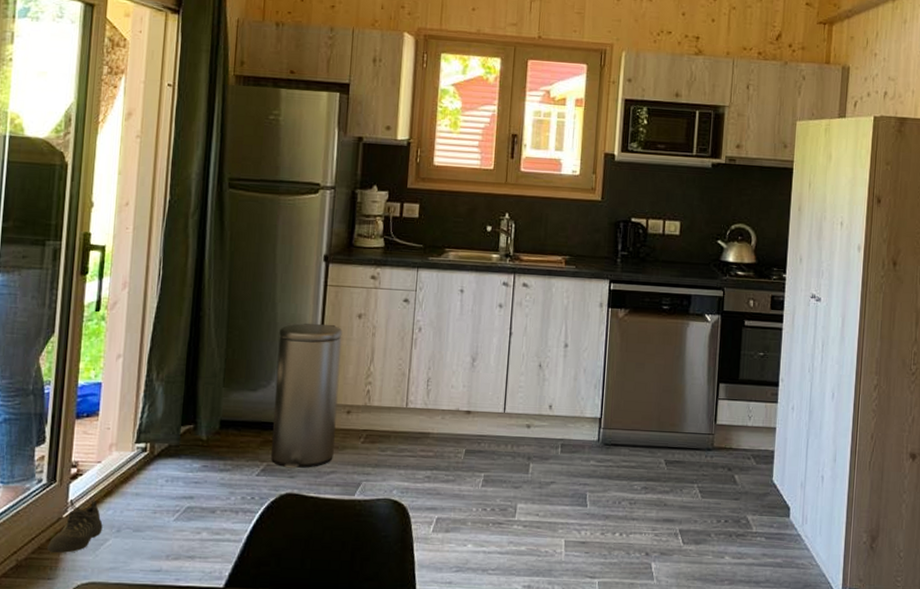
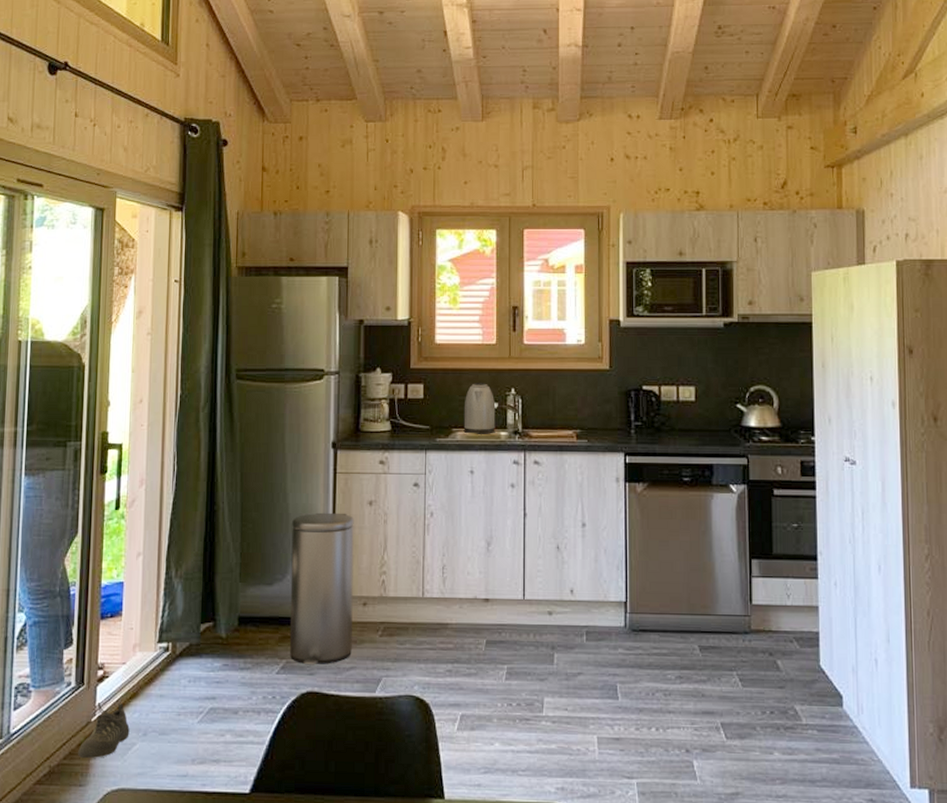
kettle: none [456,206,489,256] -> present [463,383,496,434]

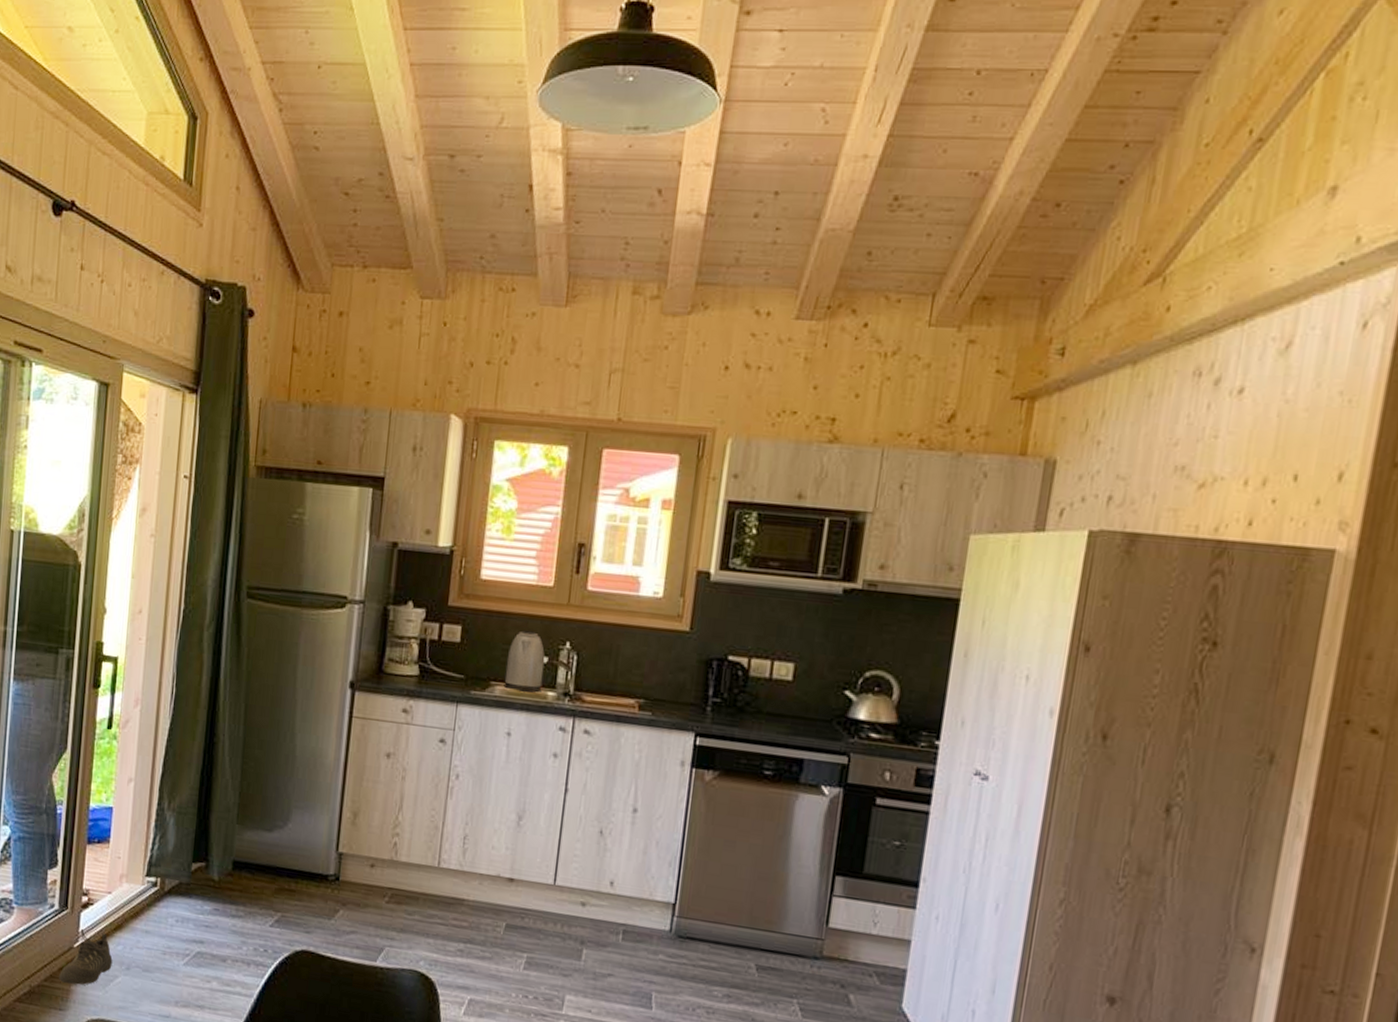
pedal bin: present [289,512,354,665] -> none [285,758,368,924]

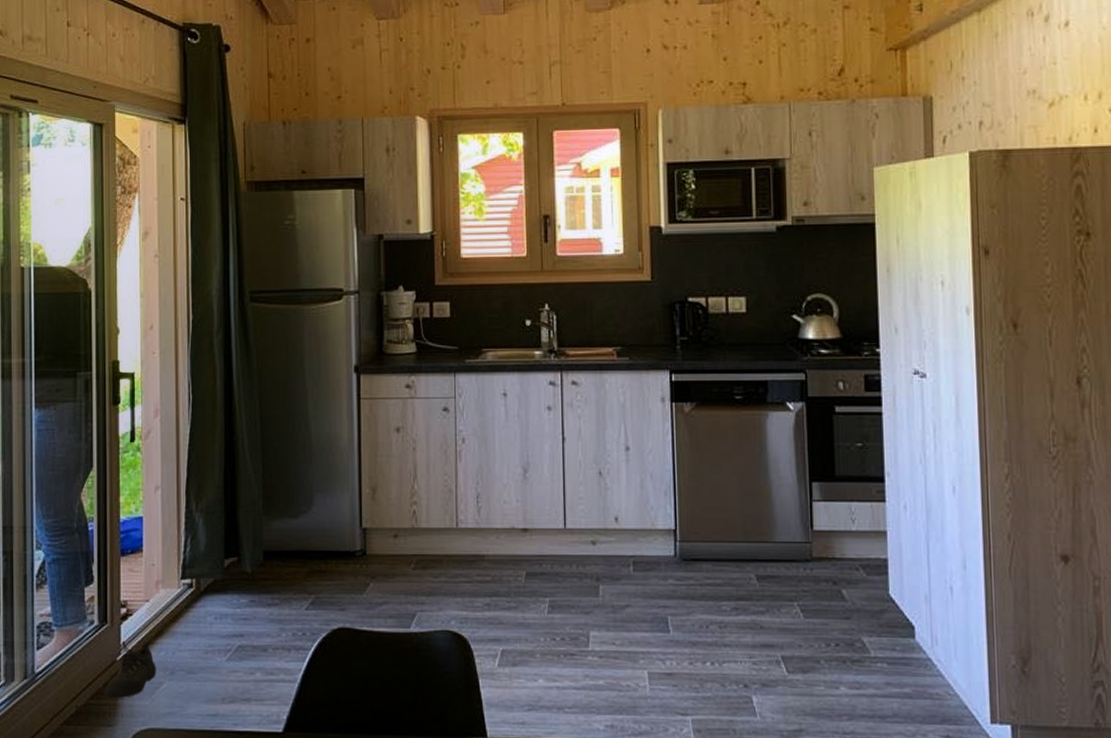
kettle: present [504,630,545,693] -> none [494,299,529,354]

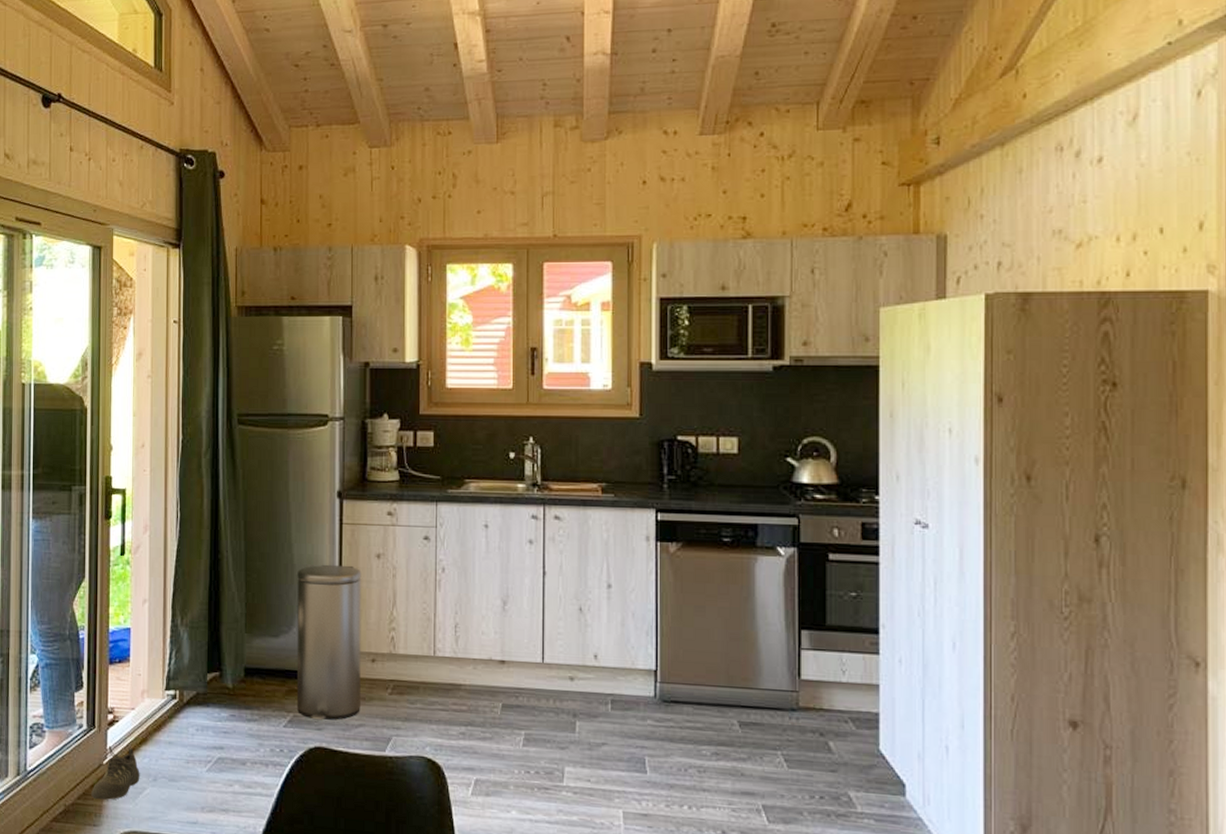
pedal bin: none [315,440,384,600] -> present [296,564,362,720]

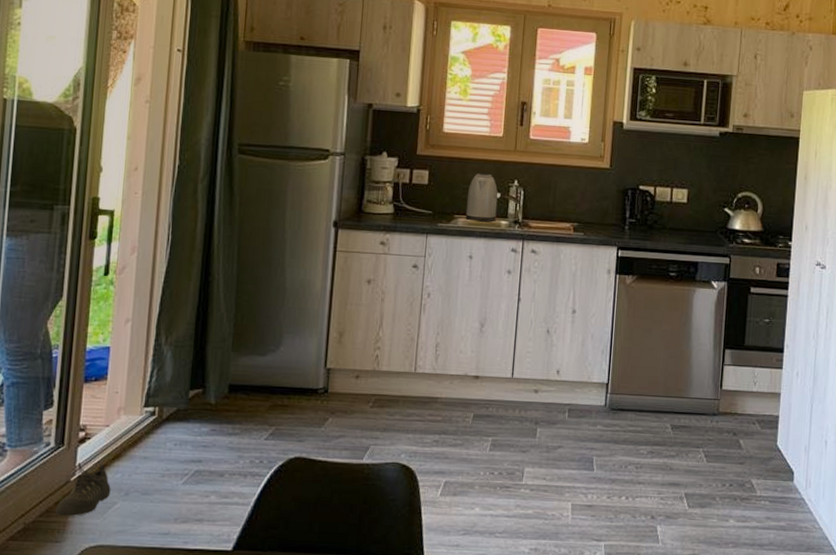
pedal bin: present [296,564,362,720] -> none [279,288,352,433]
kettle: none [477,431,512,486] -> present [465,173,498,222]

